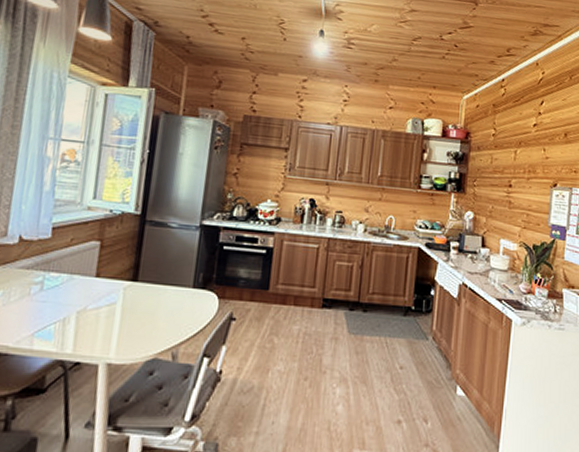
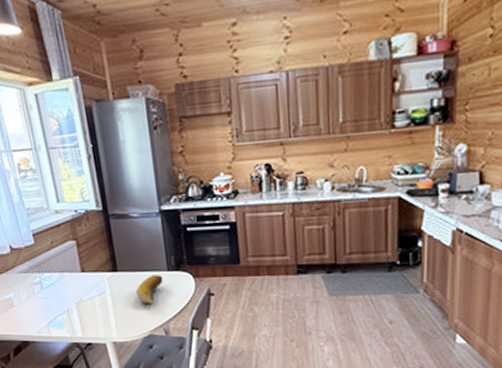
banana: none [151,289,186,323] -> present [135,274,163,304]

